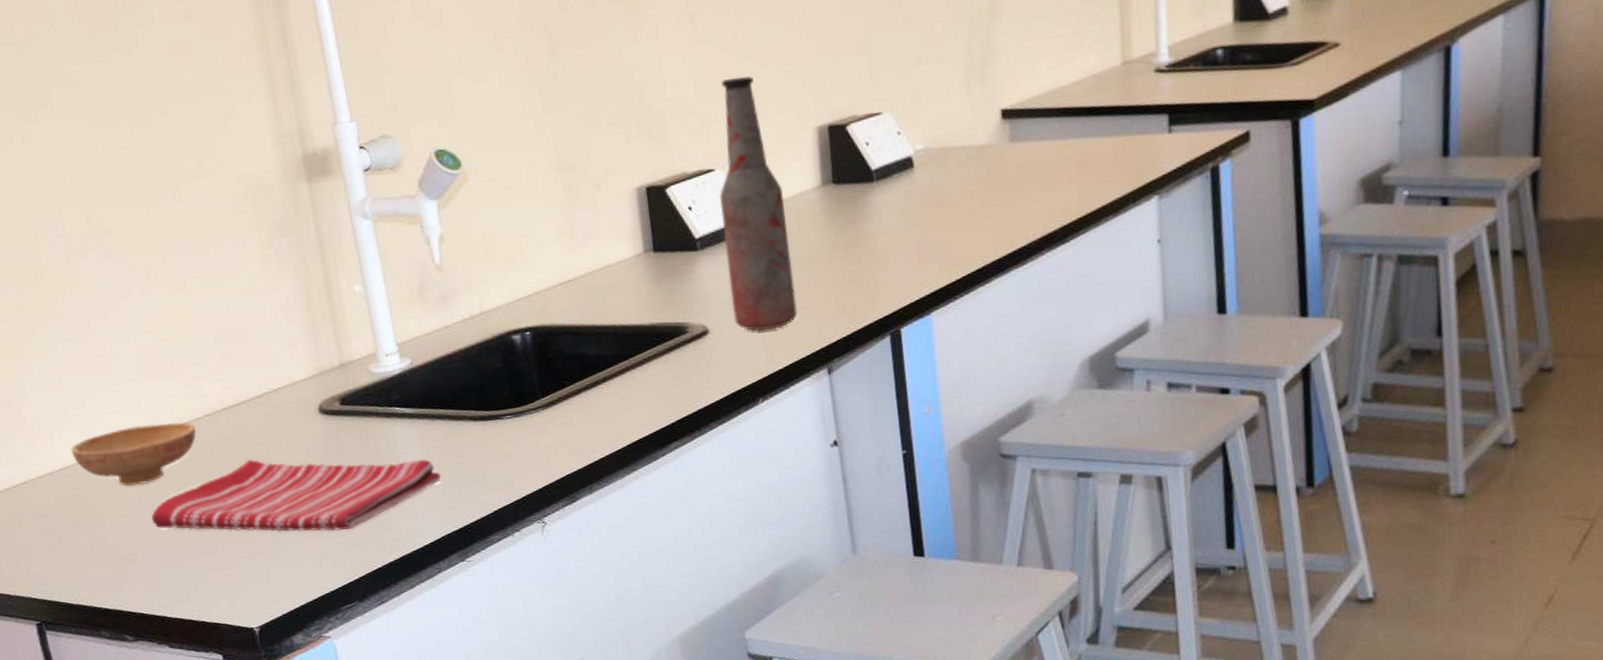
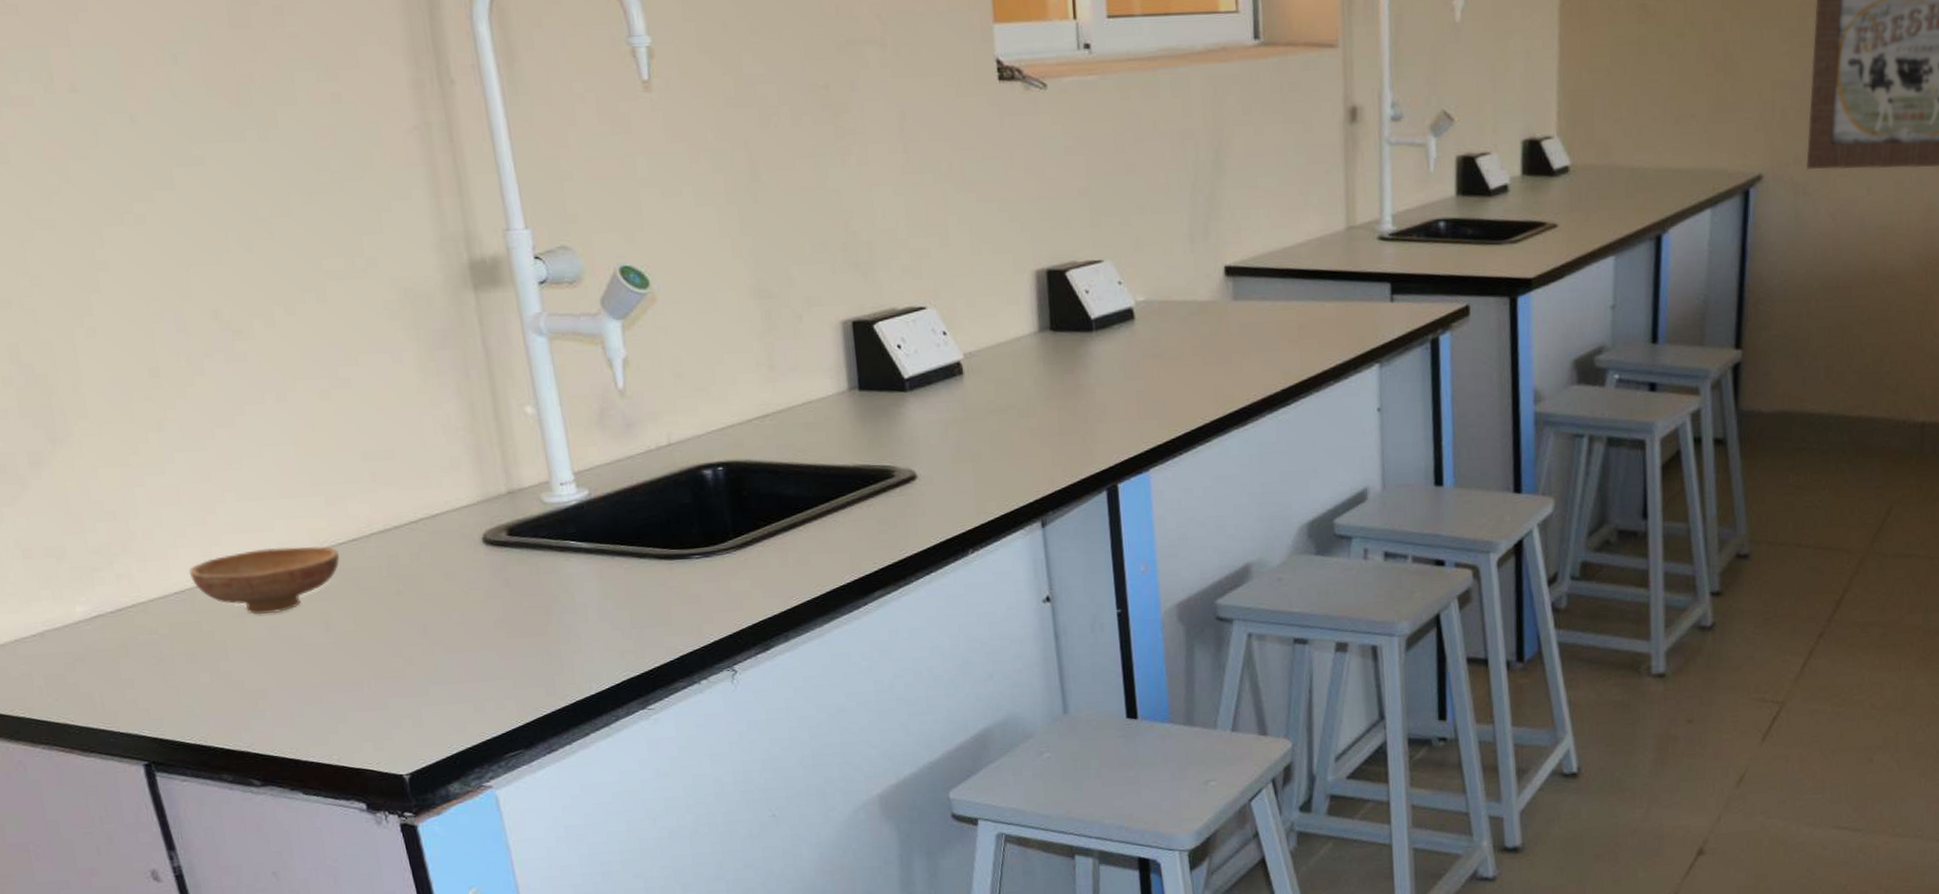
dish towel: present [151,459,441,532] -> none [285,590,621,672]
bottle: present [718,76,798,331] -> none [930,212,1011,479]

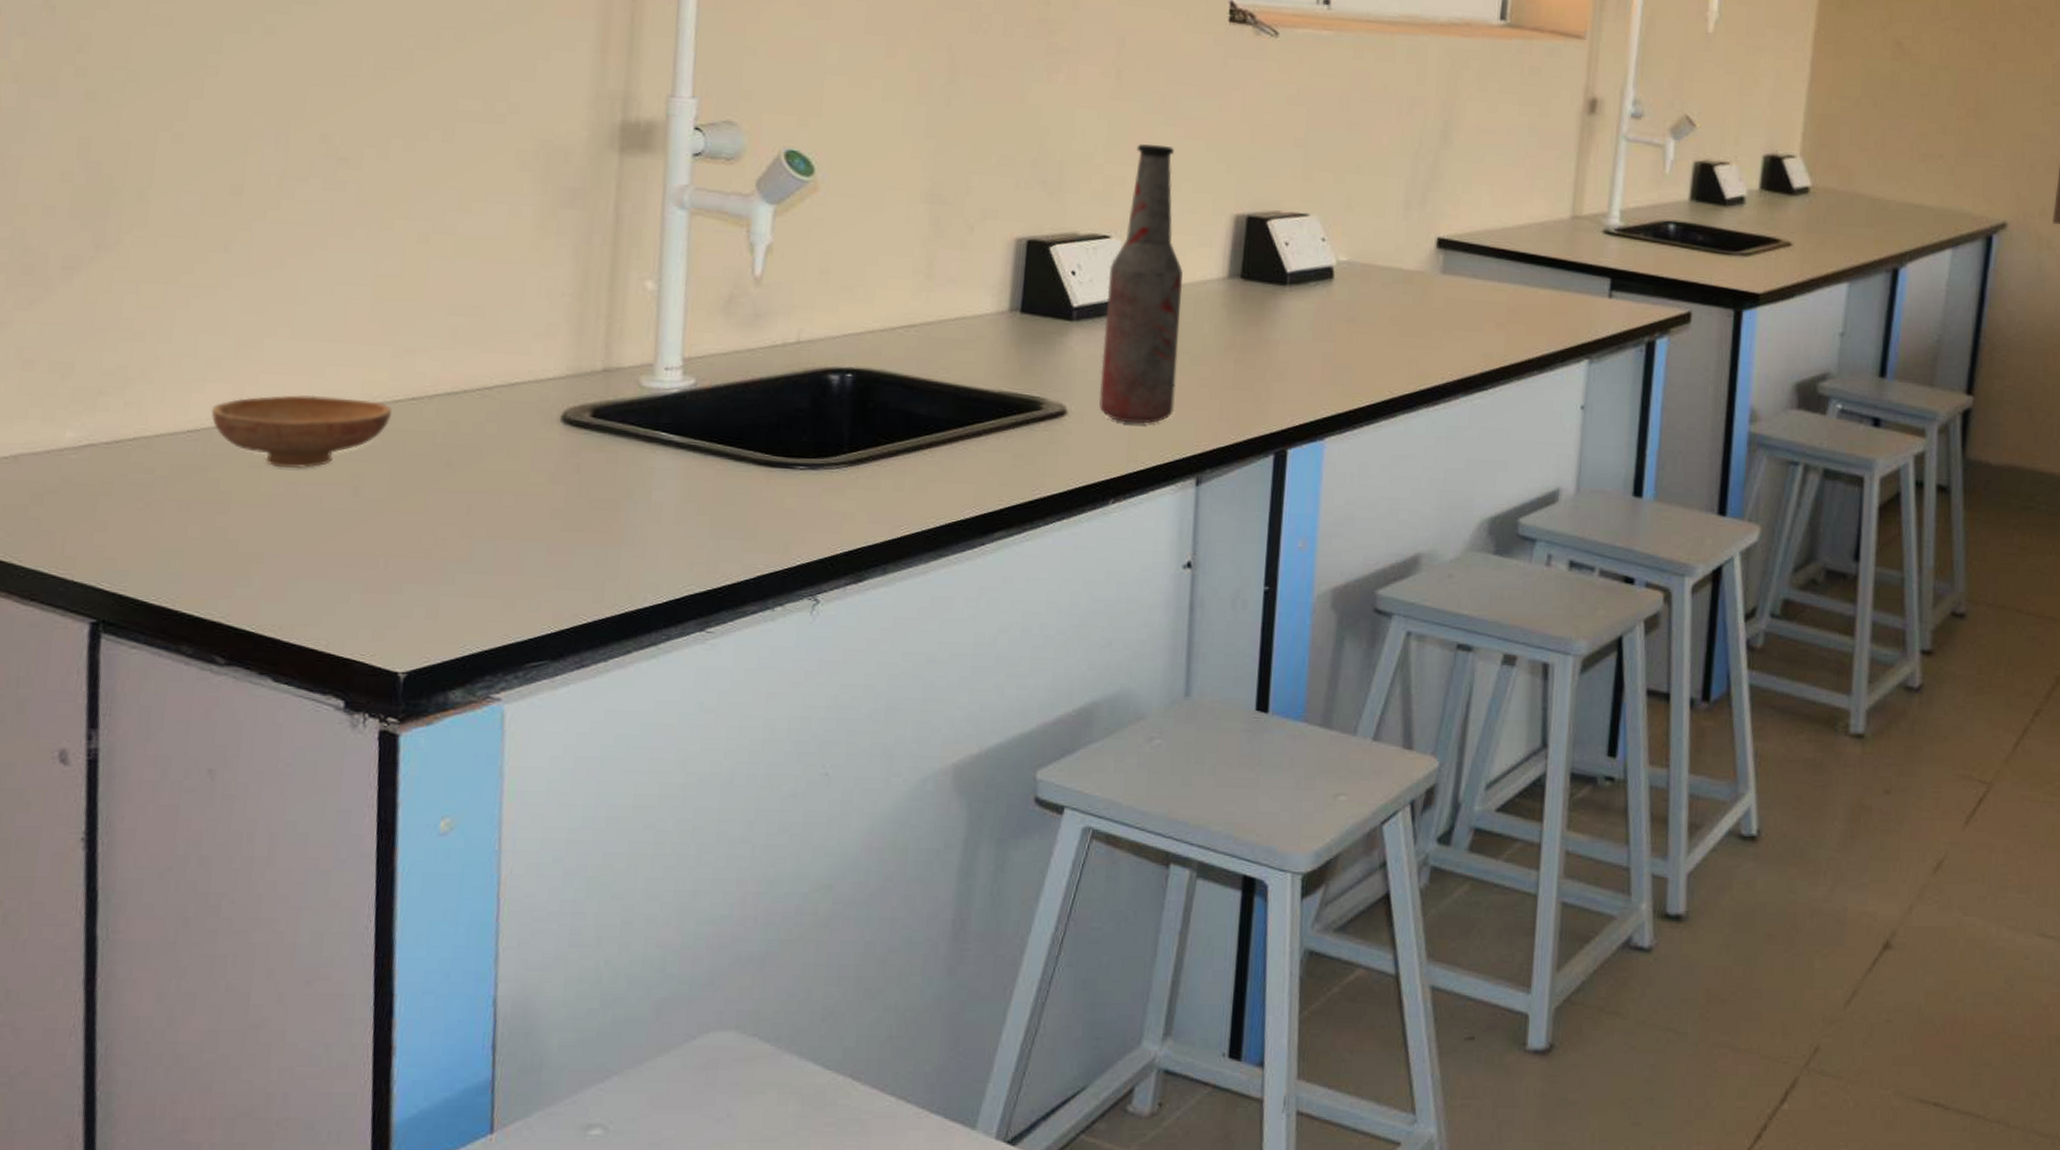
bottle: none [930,212,1011,479] -> present [1099,144,1183,424]

